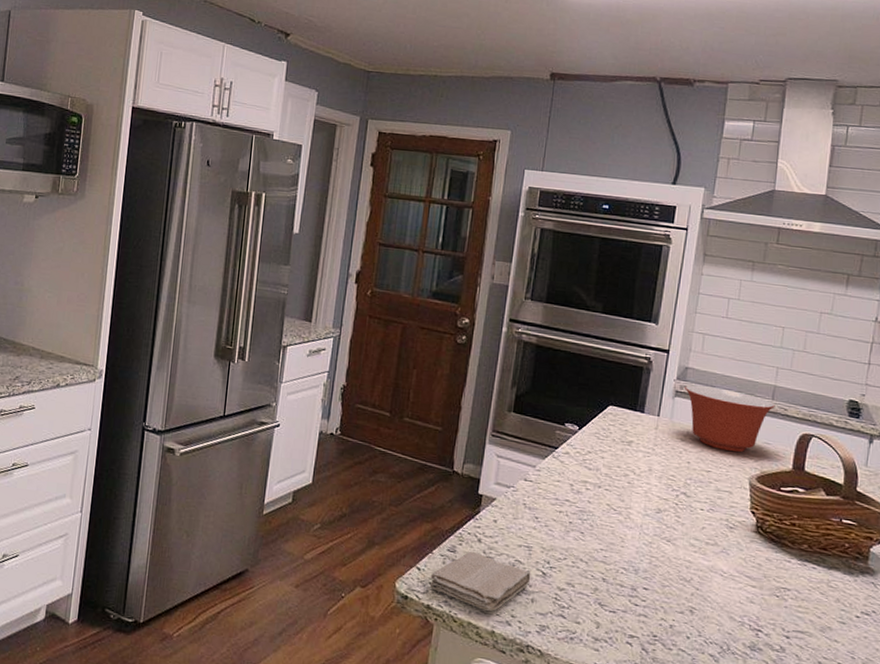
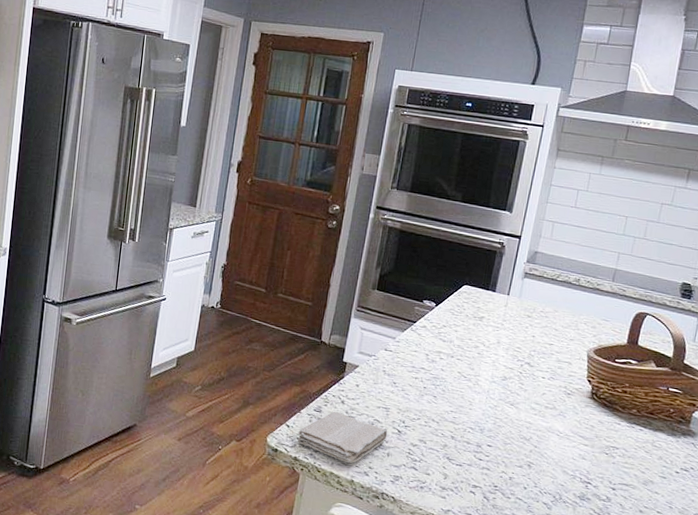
mixing bowl: present [685,385,775,452] -> none [533,267,615,328]

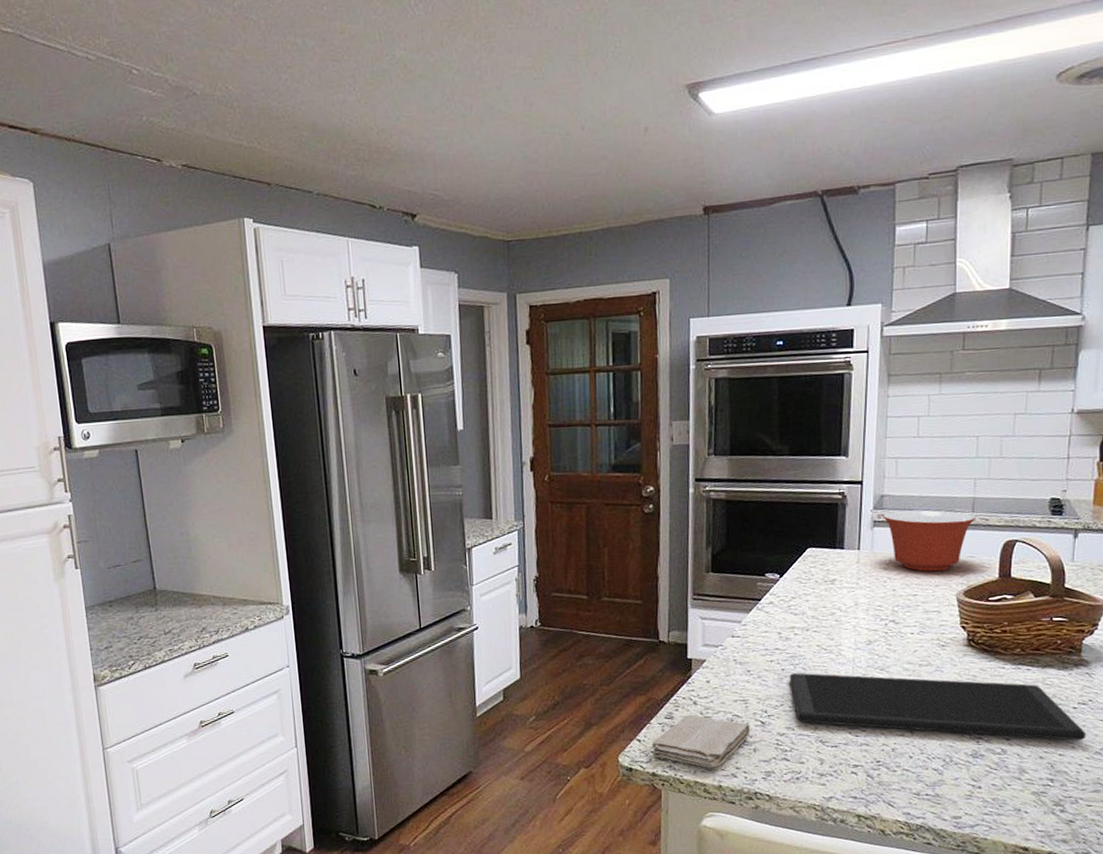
cutting board: none [429,392,684,503] -> present [789,673,1087,741]
mixing bowl: none [533,267,615,328] -> present [883,509,976,572]

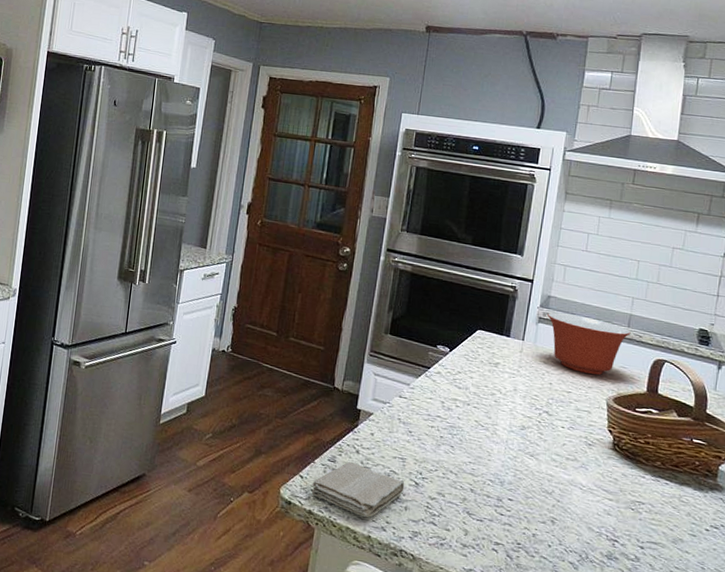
cutting board: present [789,673,1087,741] -> none [446,442,717,563]

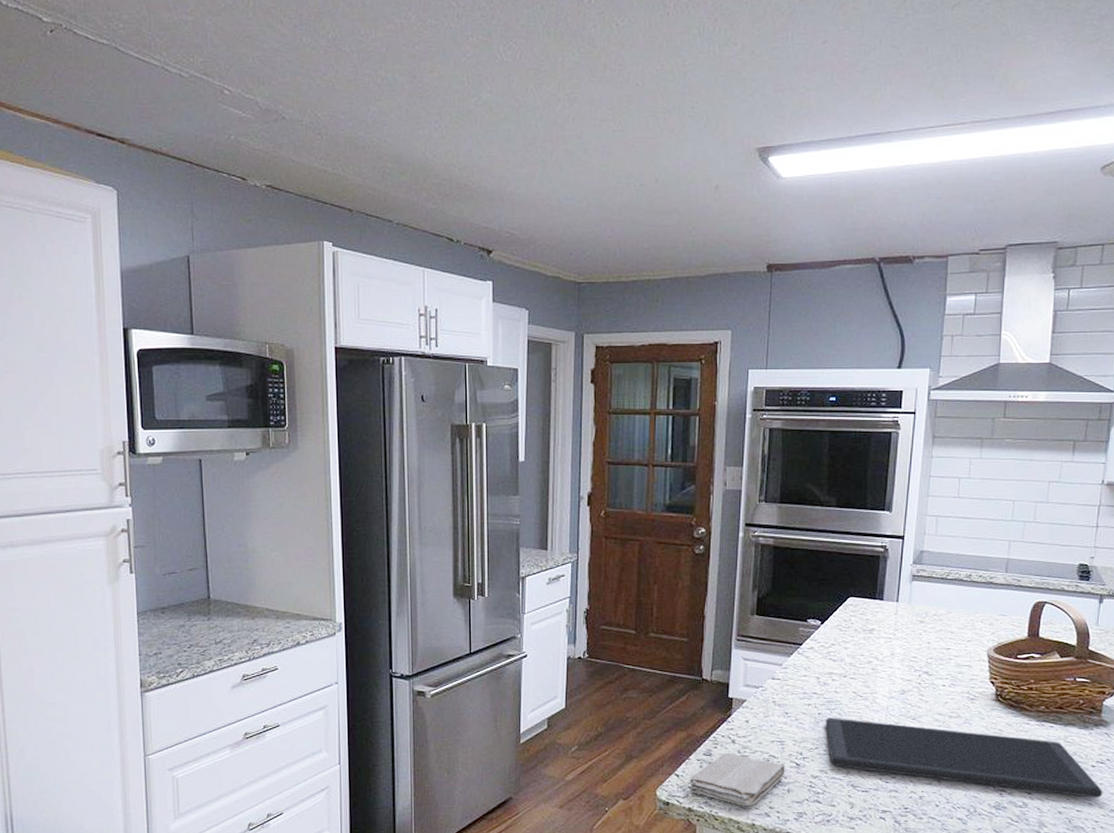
cutting board: none [446,442,717,563] -> present [825,718,1103,798]
mixing bowl: present [547,312,631,375] -> none [921,567,1009,628]

